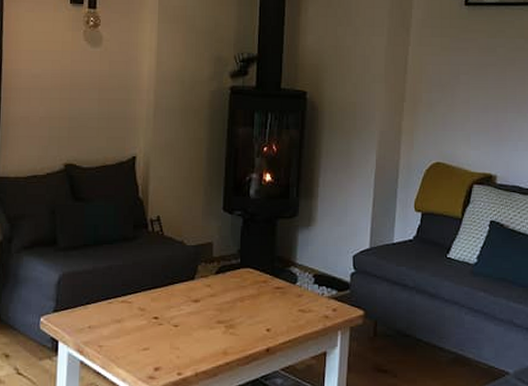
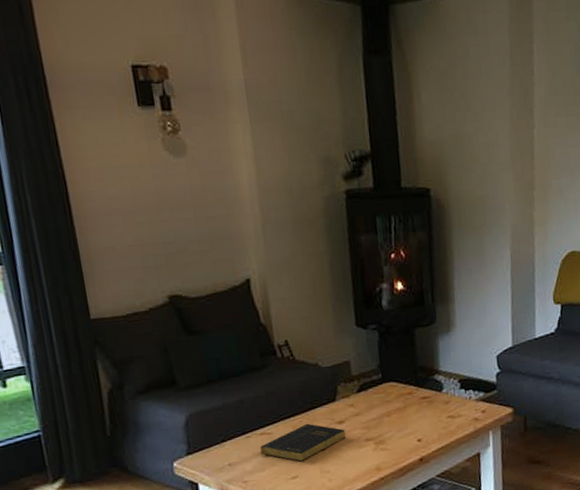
book: none [119,297,199,334] -> present [260,423,346,462]

